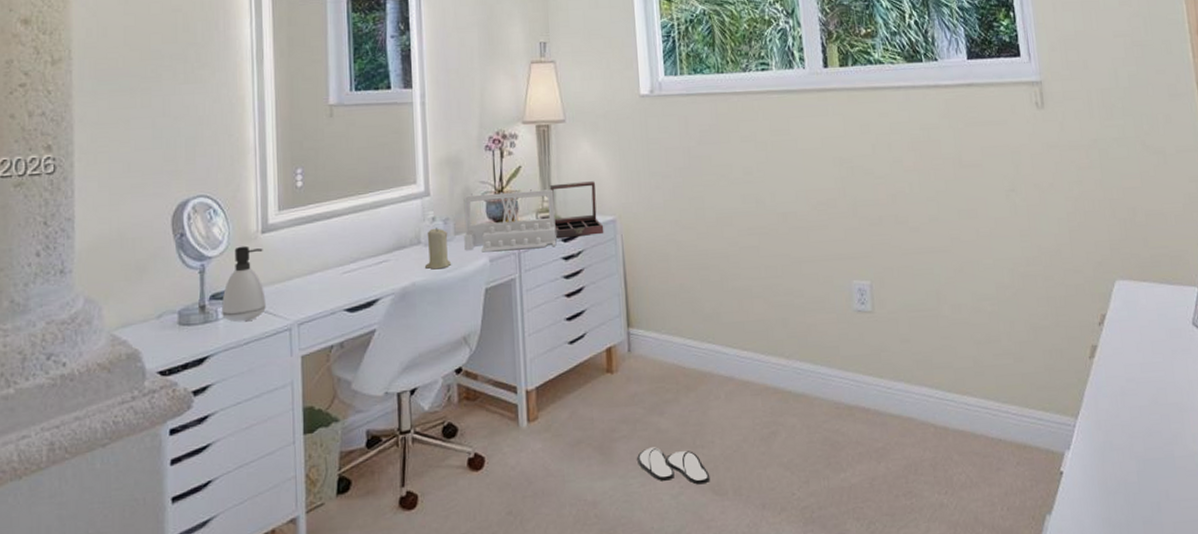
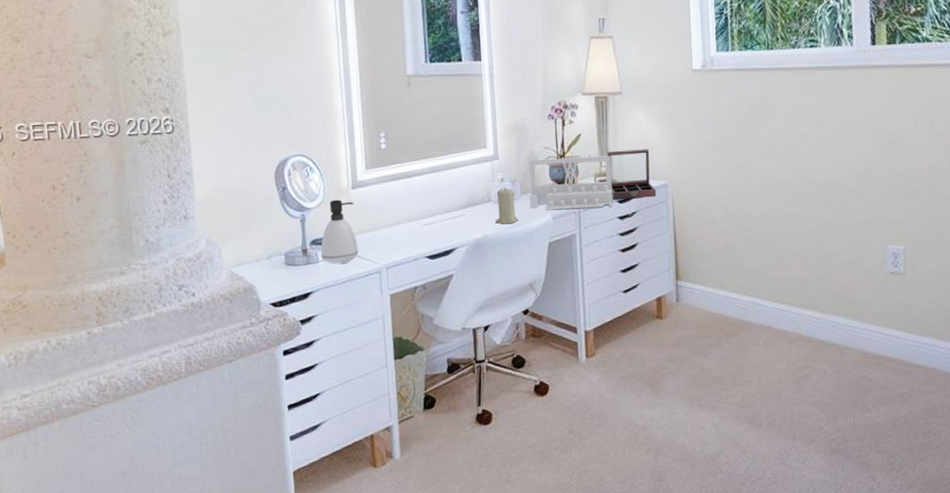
slippers: present [637,447,711,485] -> none [682,383,747,416]

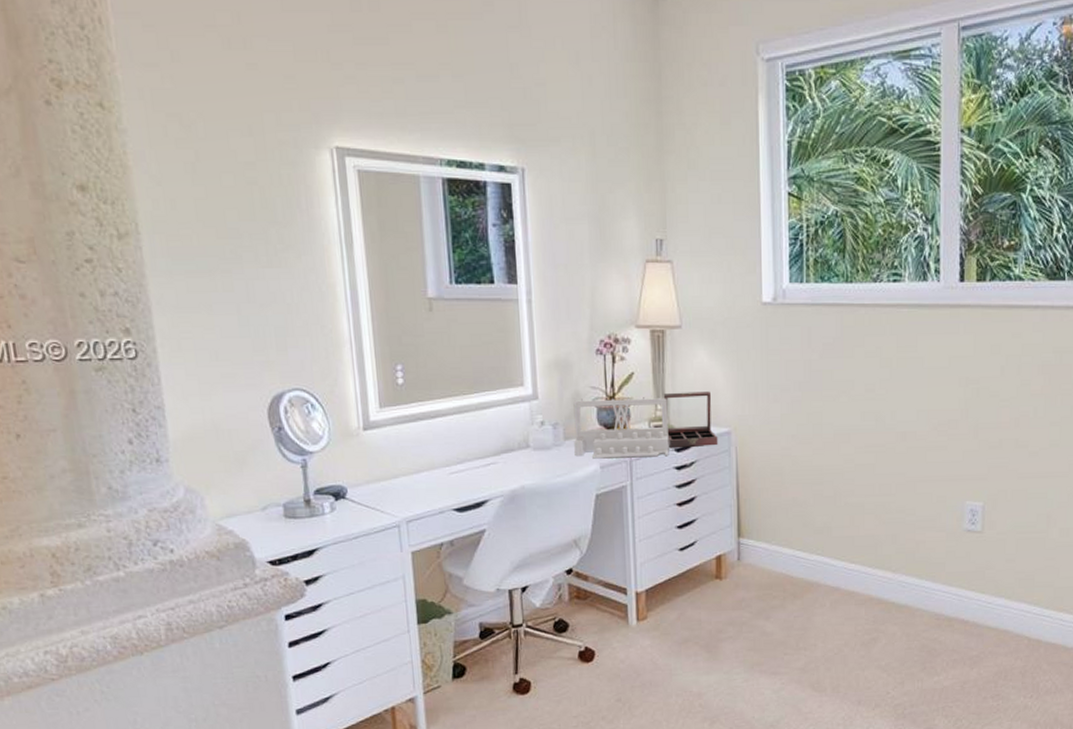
soap dispenser: present [321,199,359,265] -> none [327,442,373,518]
candle: present [496,188,519,225] -> none [535,432,562,474]

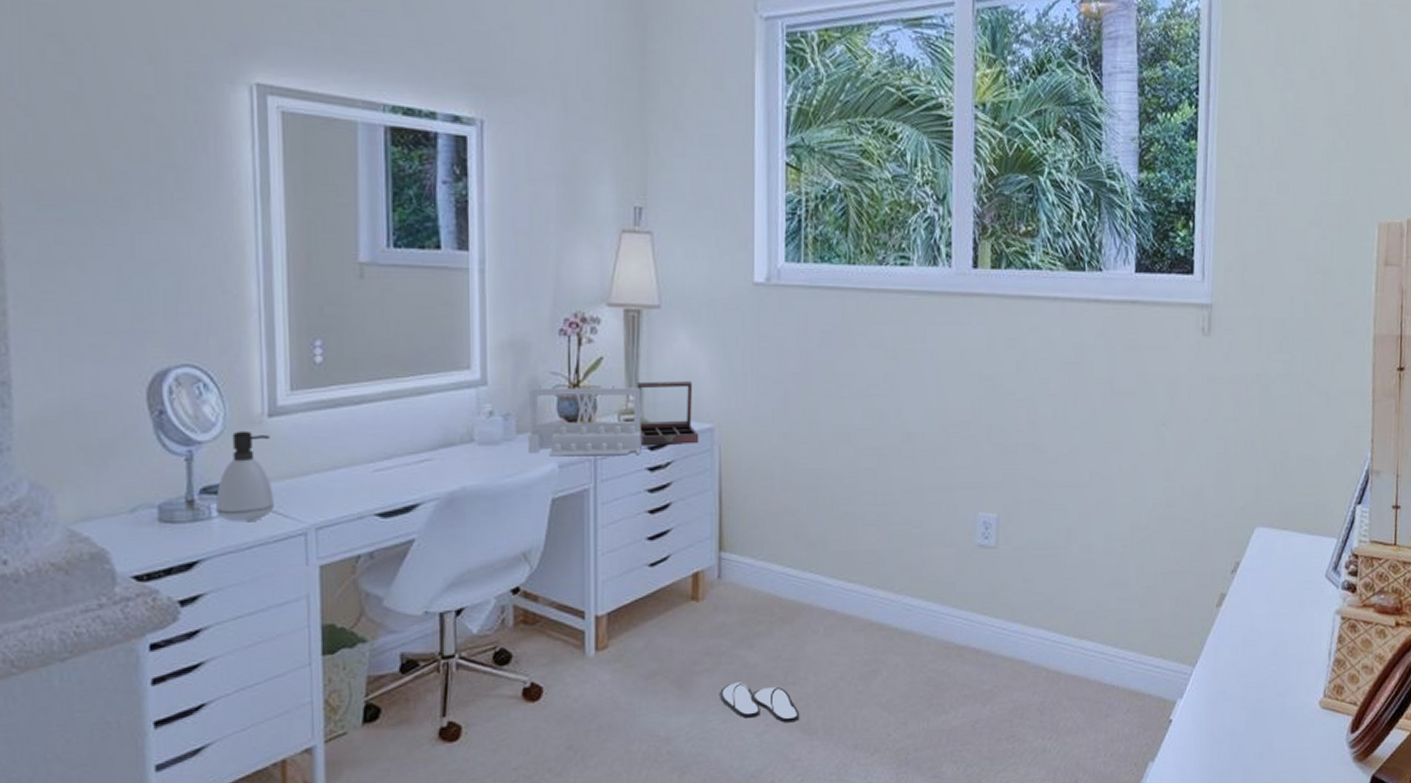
soap dispenser: none [327,442,373,518] -> present [216,430,274,523]
slippers: none [742,647,811,682] -> present [720,682,800,723]

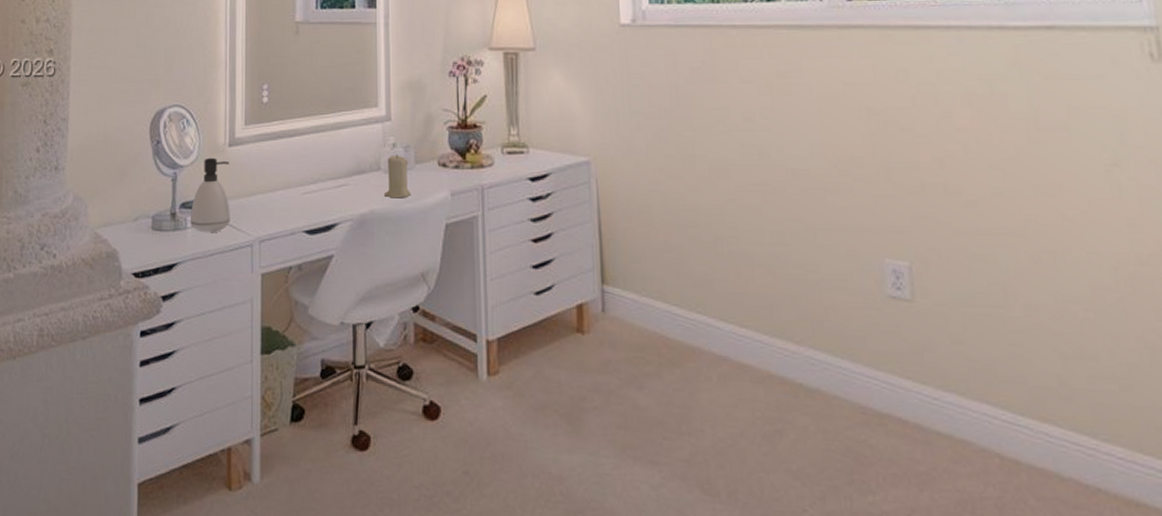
candle: none [479,424,512,473] -> present [385,155,412,199]
jewelry display stand: present [528,386,641,457] -> none [425,121,523,186]
jewelry box: present [636,381,699,446] -> none [517,117,577,178]
slippers: present [720,682,800,723] -> none [611,425,699,479]

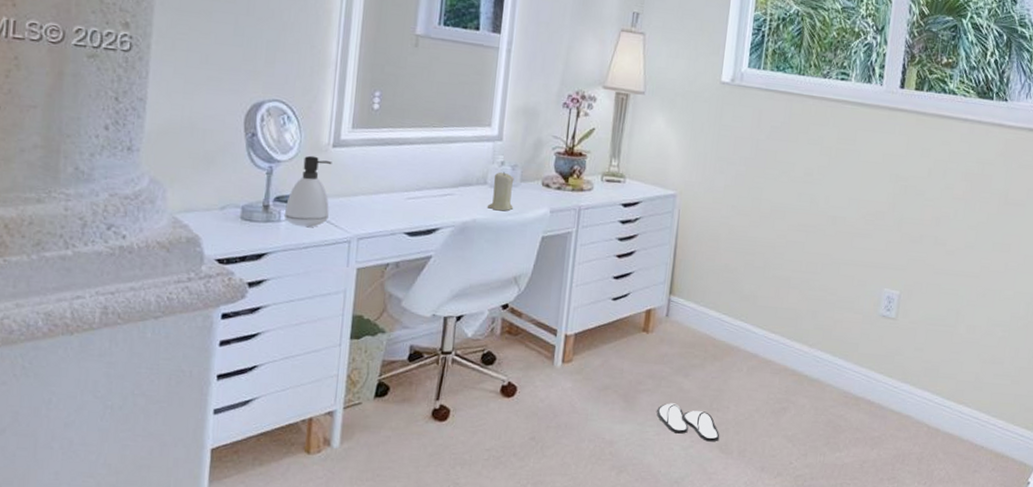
slippers: none [611,425,699,479] -> present [657,403,720,442]

